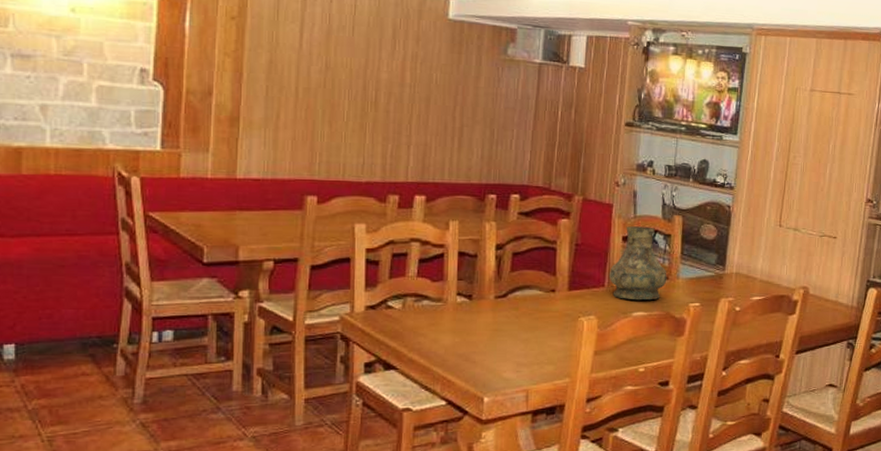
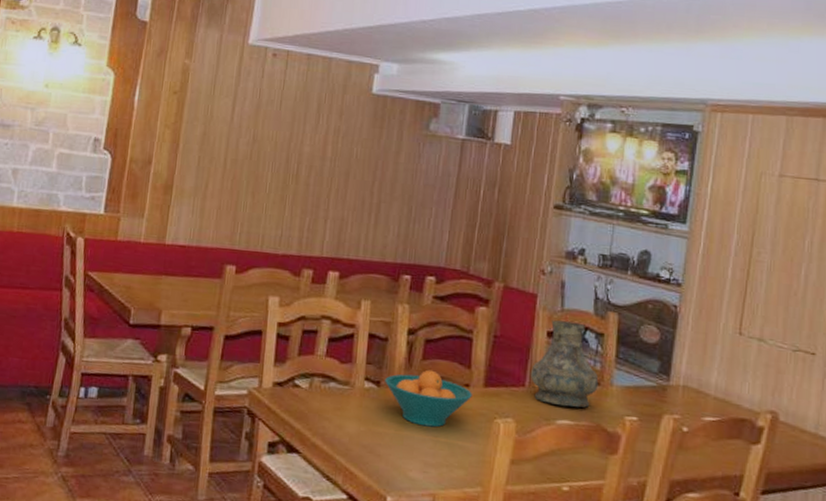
fruit bowl: none [476,280,558,331] -> present [385,370,472,428]

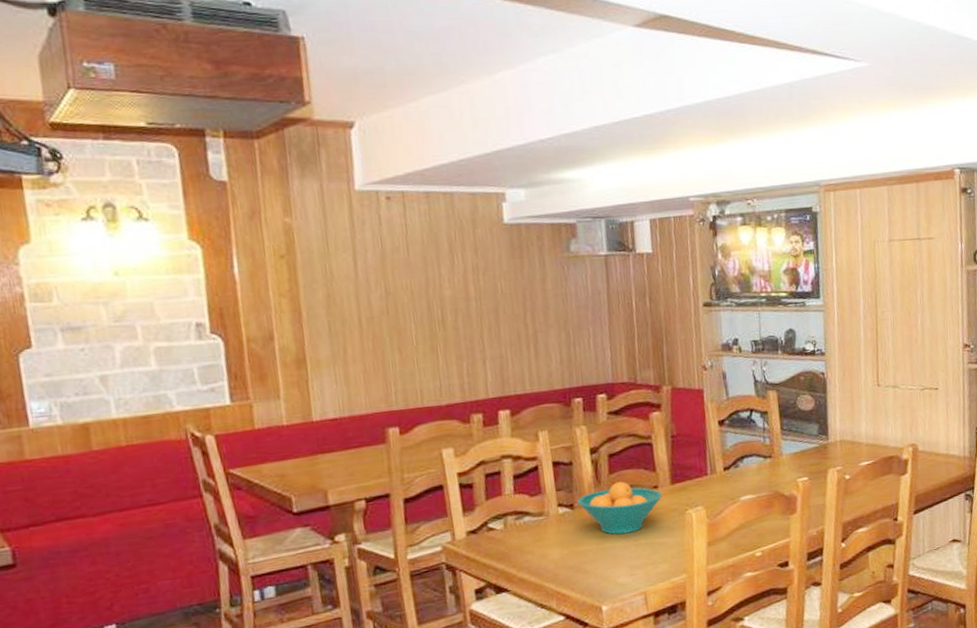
vase: present [530,320,599,408] -> none [710,406,771,485]

